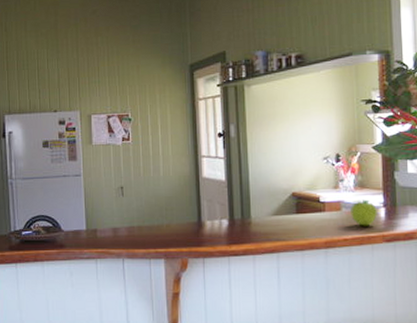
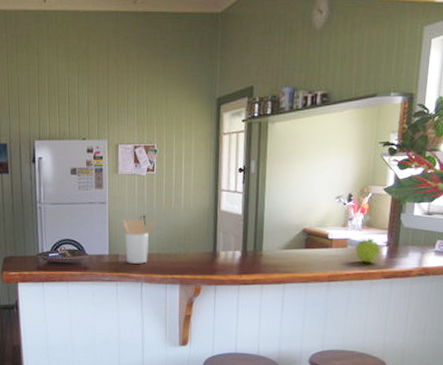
utensil holder: none [99,191,133,238] -> present [123,219,154,264]

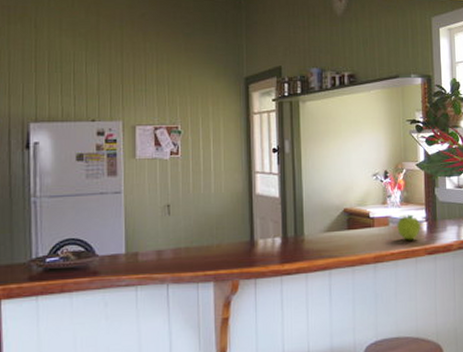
utensil holder: present [123,219,154,264] -> none [142,209,180,262]

